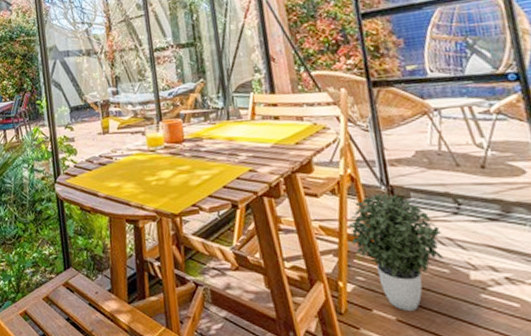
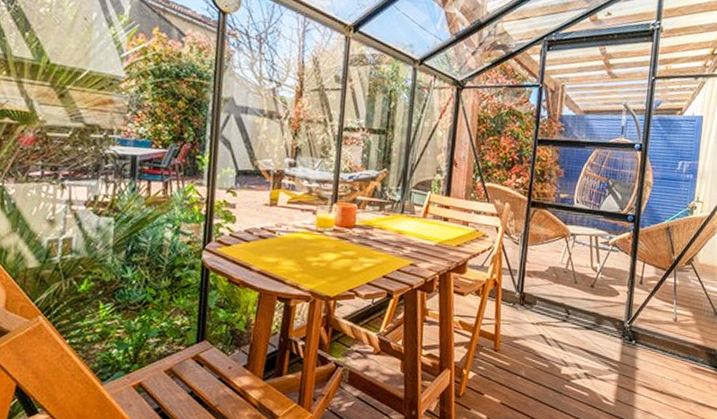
potted plant: present [348,193,444,311] -> none [481,298,551,396]

